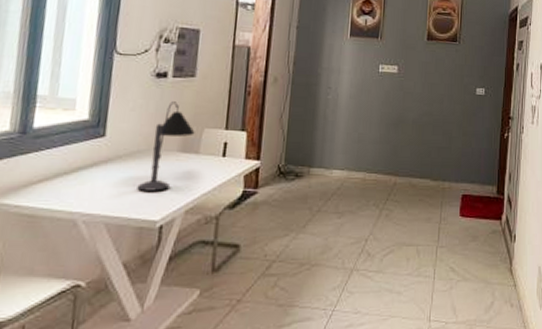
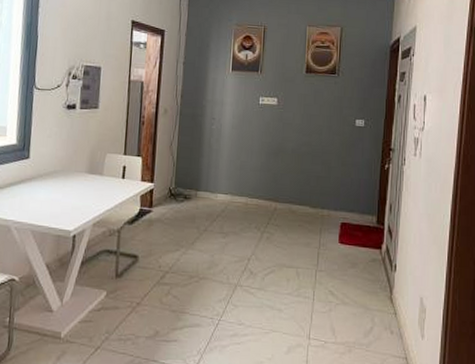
desk lamp: present [137,101,195,191] -> none [55,130,99,206]

